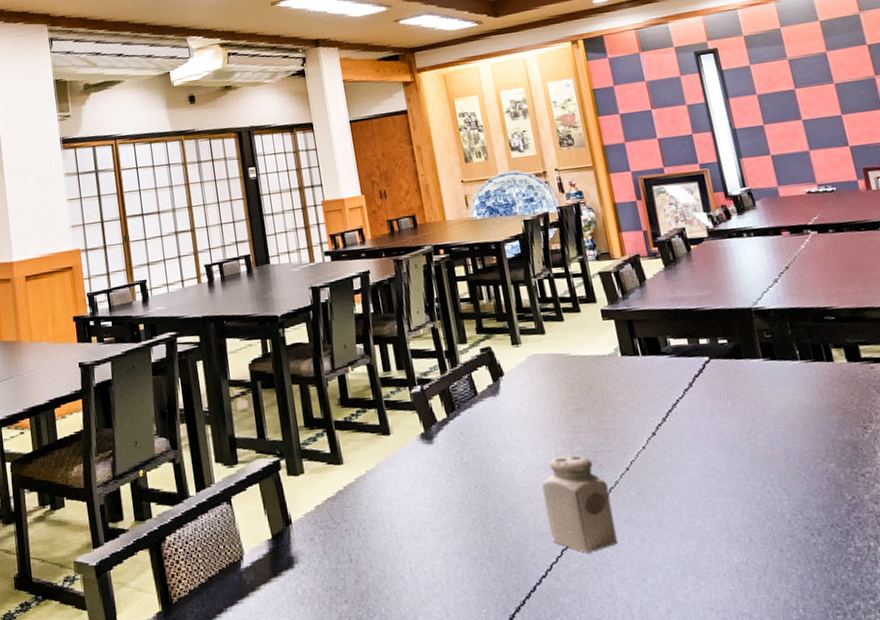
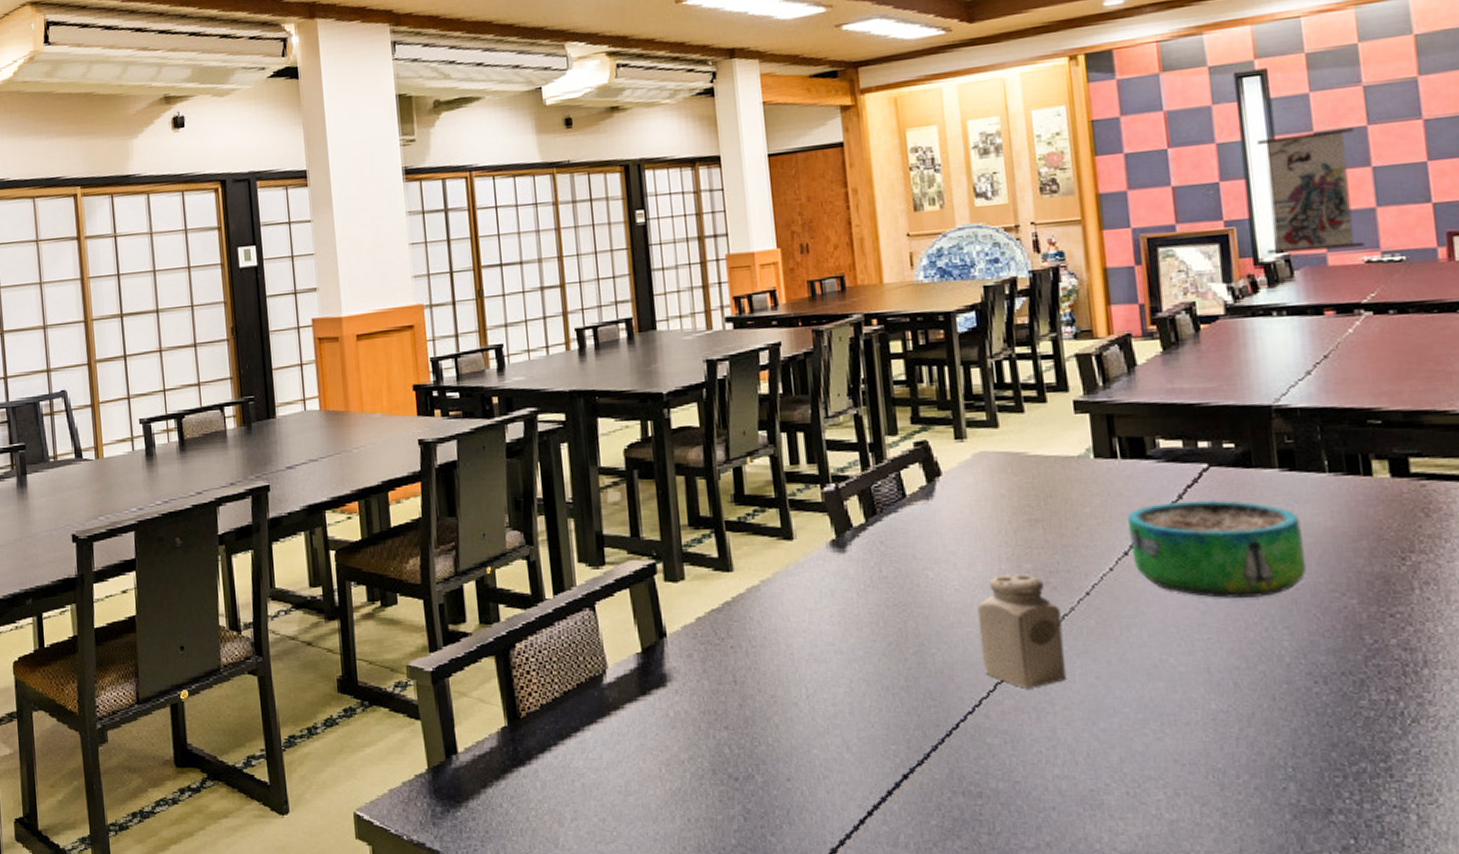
decorative bowl: none [652,386,794,468] -> present [1128,499,1307,598]
wall scroll: none [717,87,805,189] -> present [1257,122,1365,254]

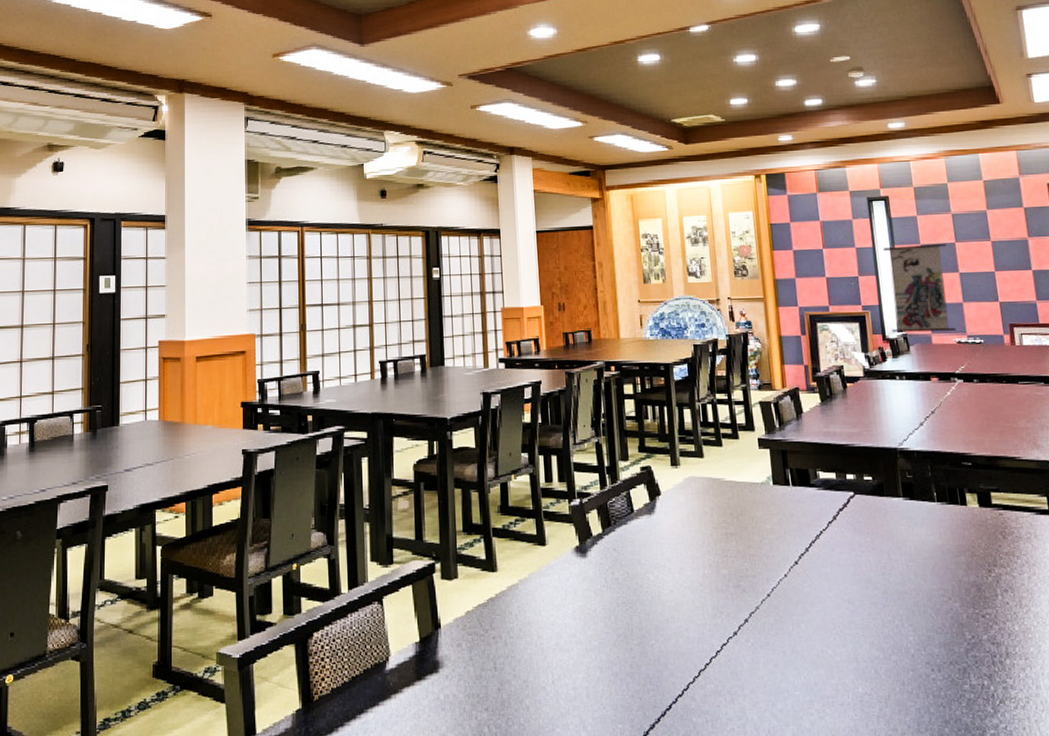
salt shaker: present [977,573,1068,689] -> none [686,577,754,675]
decorative bowl: present [1128,499,1307,598] -> none [797,521,924,601]

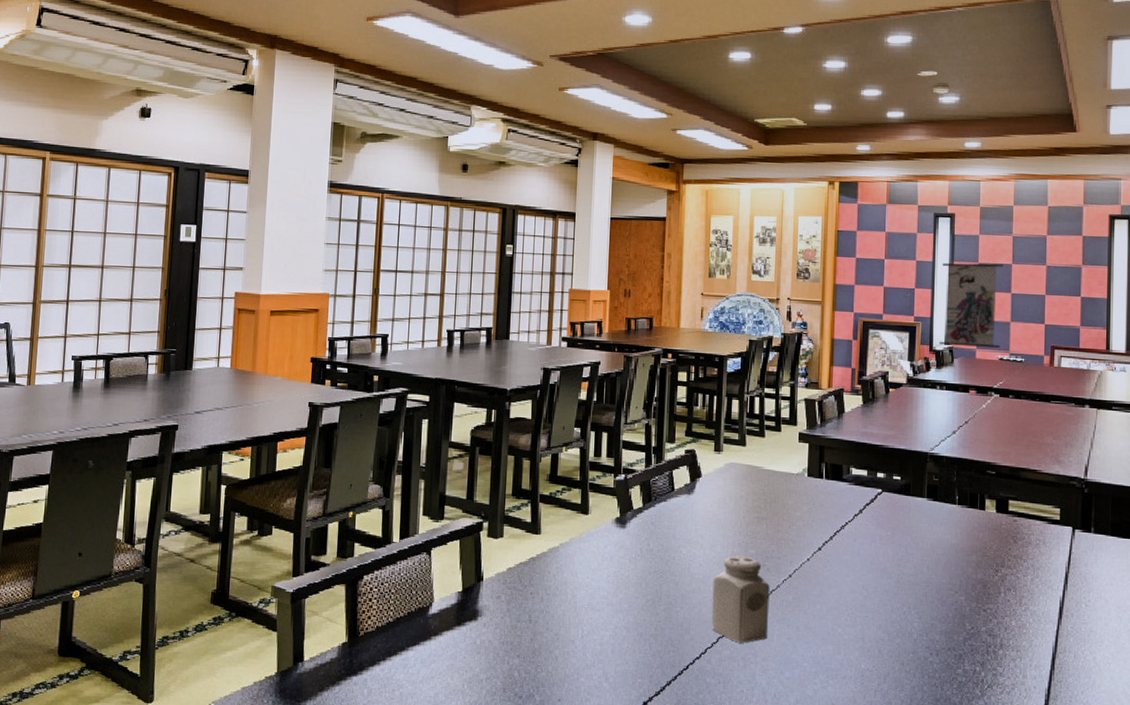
salt shaker: none [686,577,754,675] -> present [711,555,770,643]

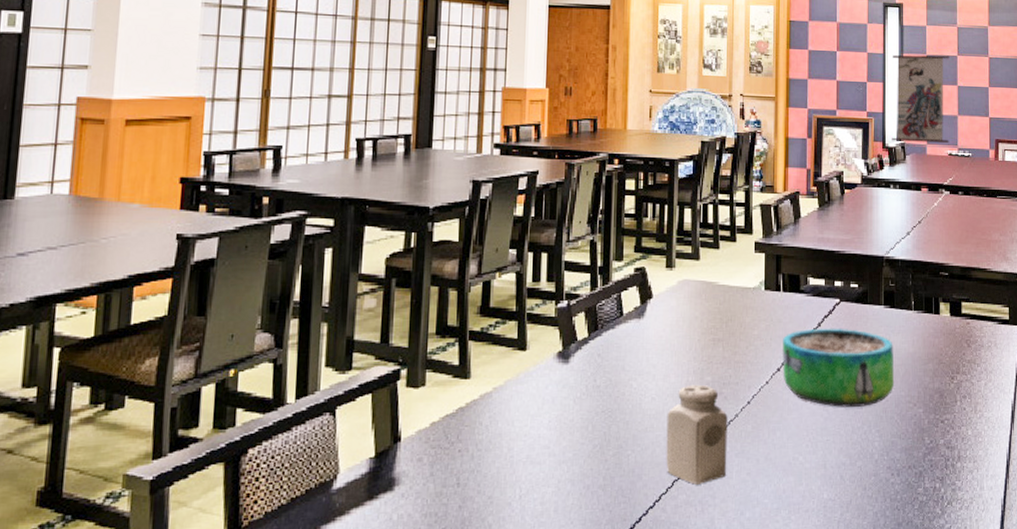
decorative bowl: none [824,514,936,590] -> present [783,328,895,407]

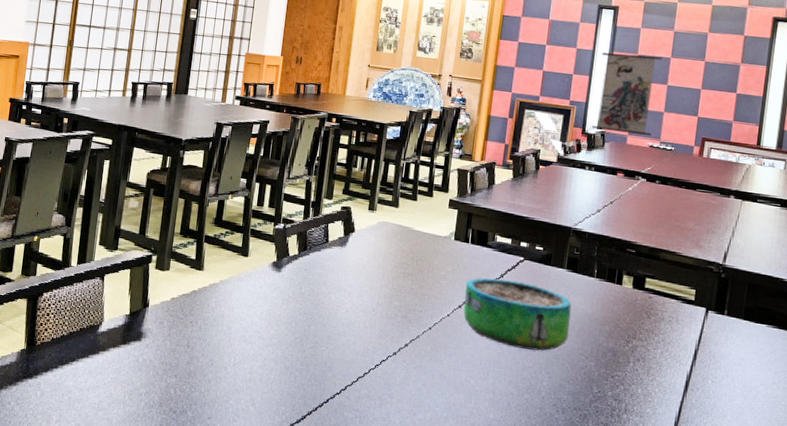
salt shaker: present [666,384,728,485] -> none [353,305,410,385]

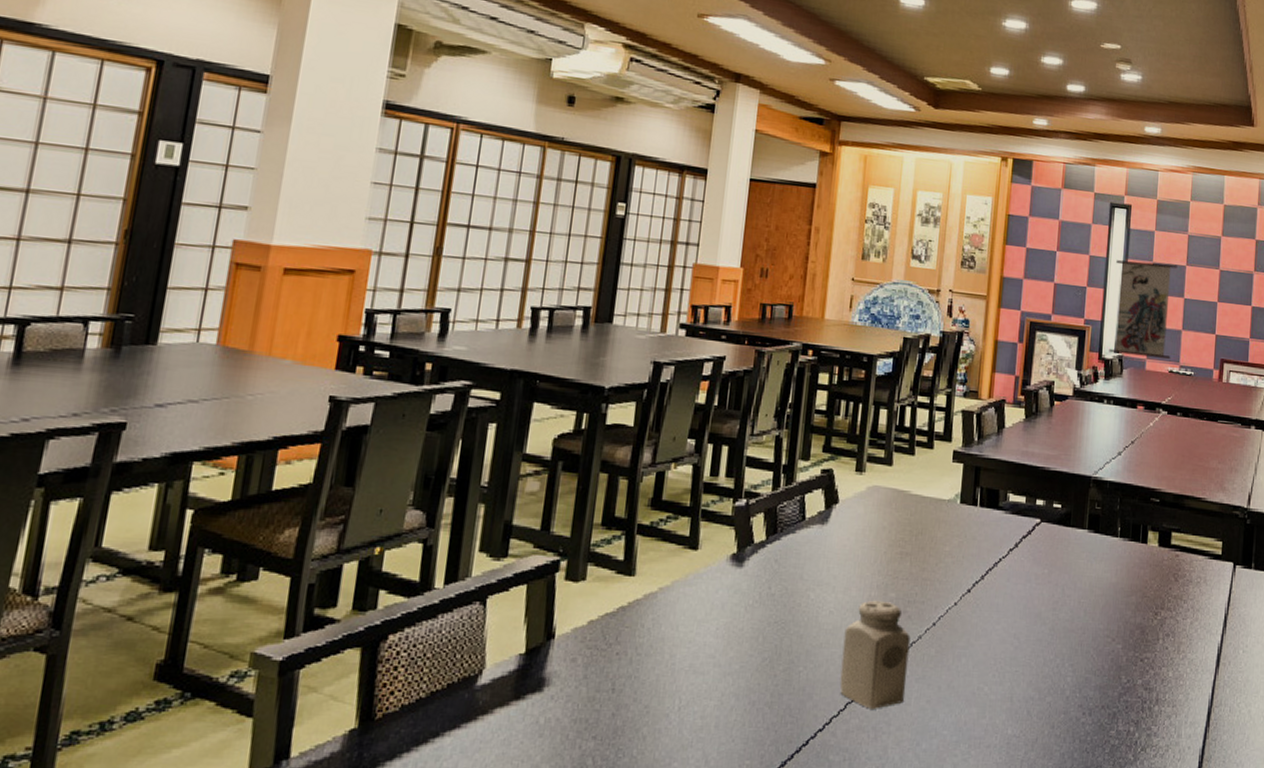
salt shaker: none [353,305,410,385] -> present [840,600,911,709]
decorative bowl: present [463,277,572,351] -> none [973,549,1095,638]

